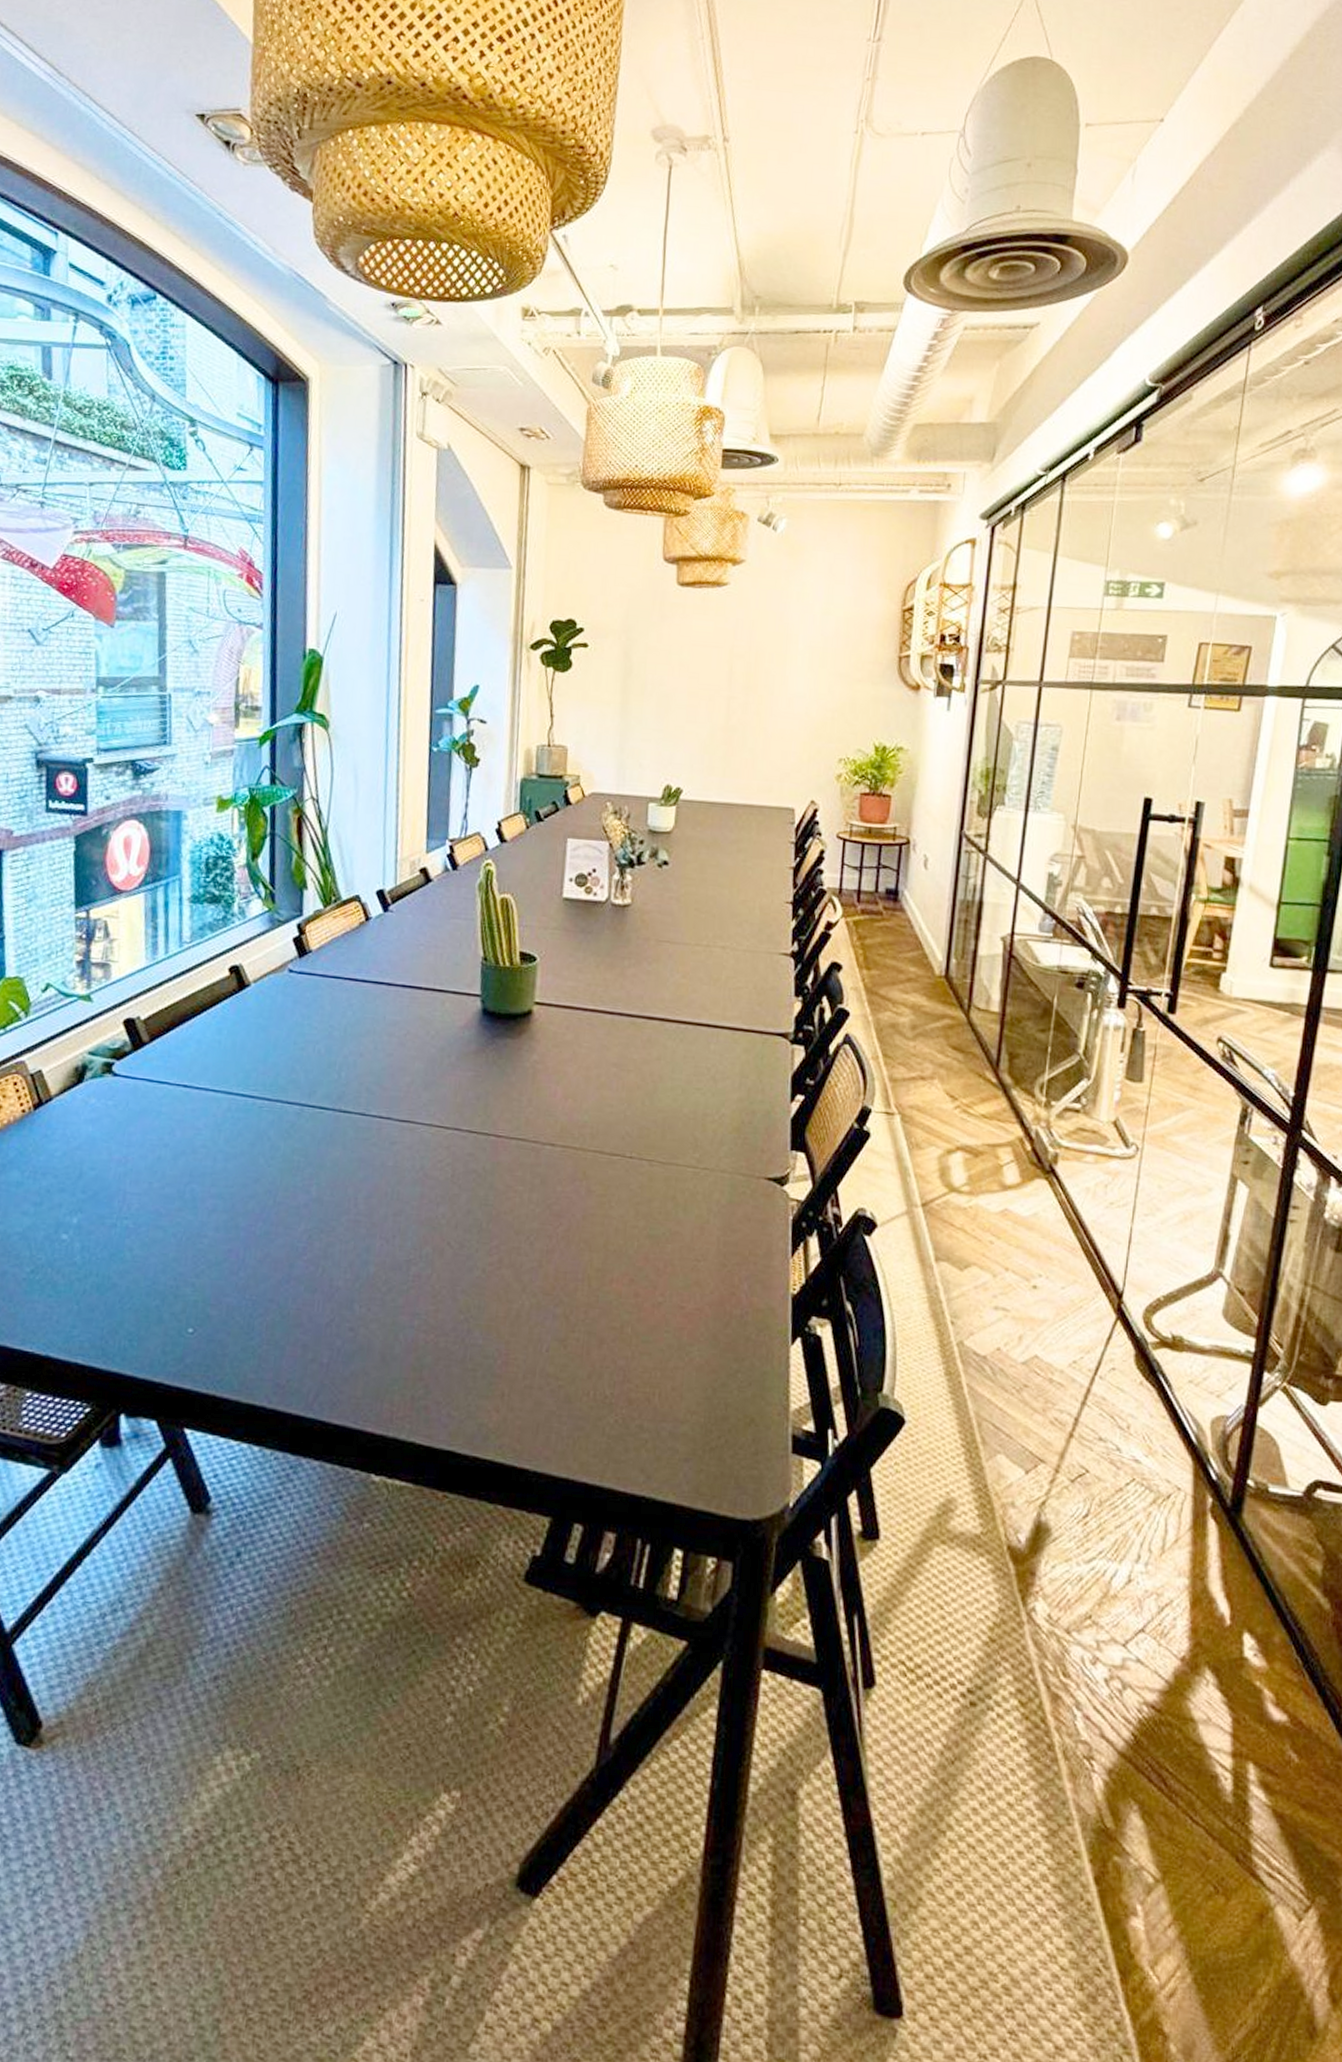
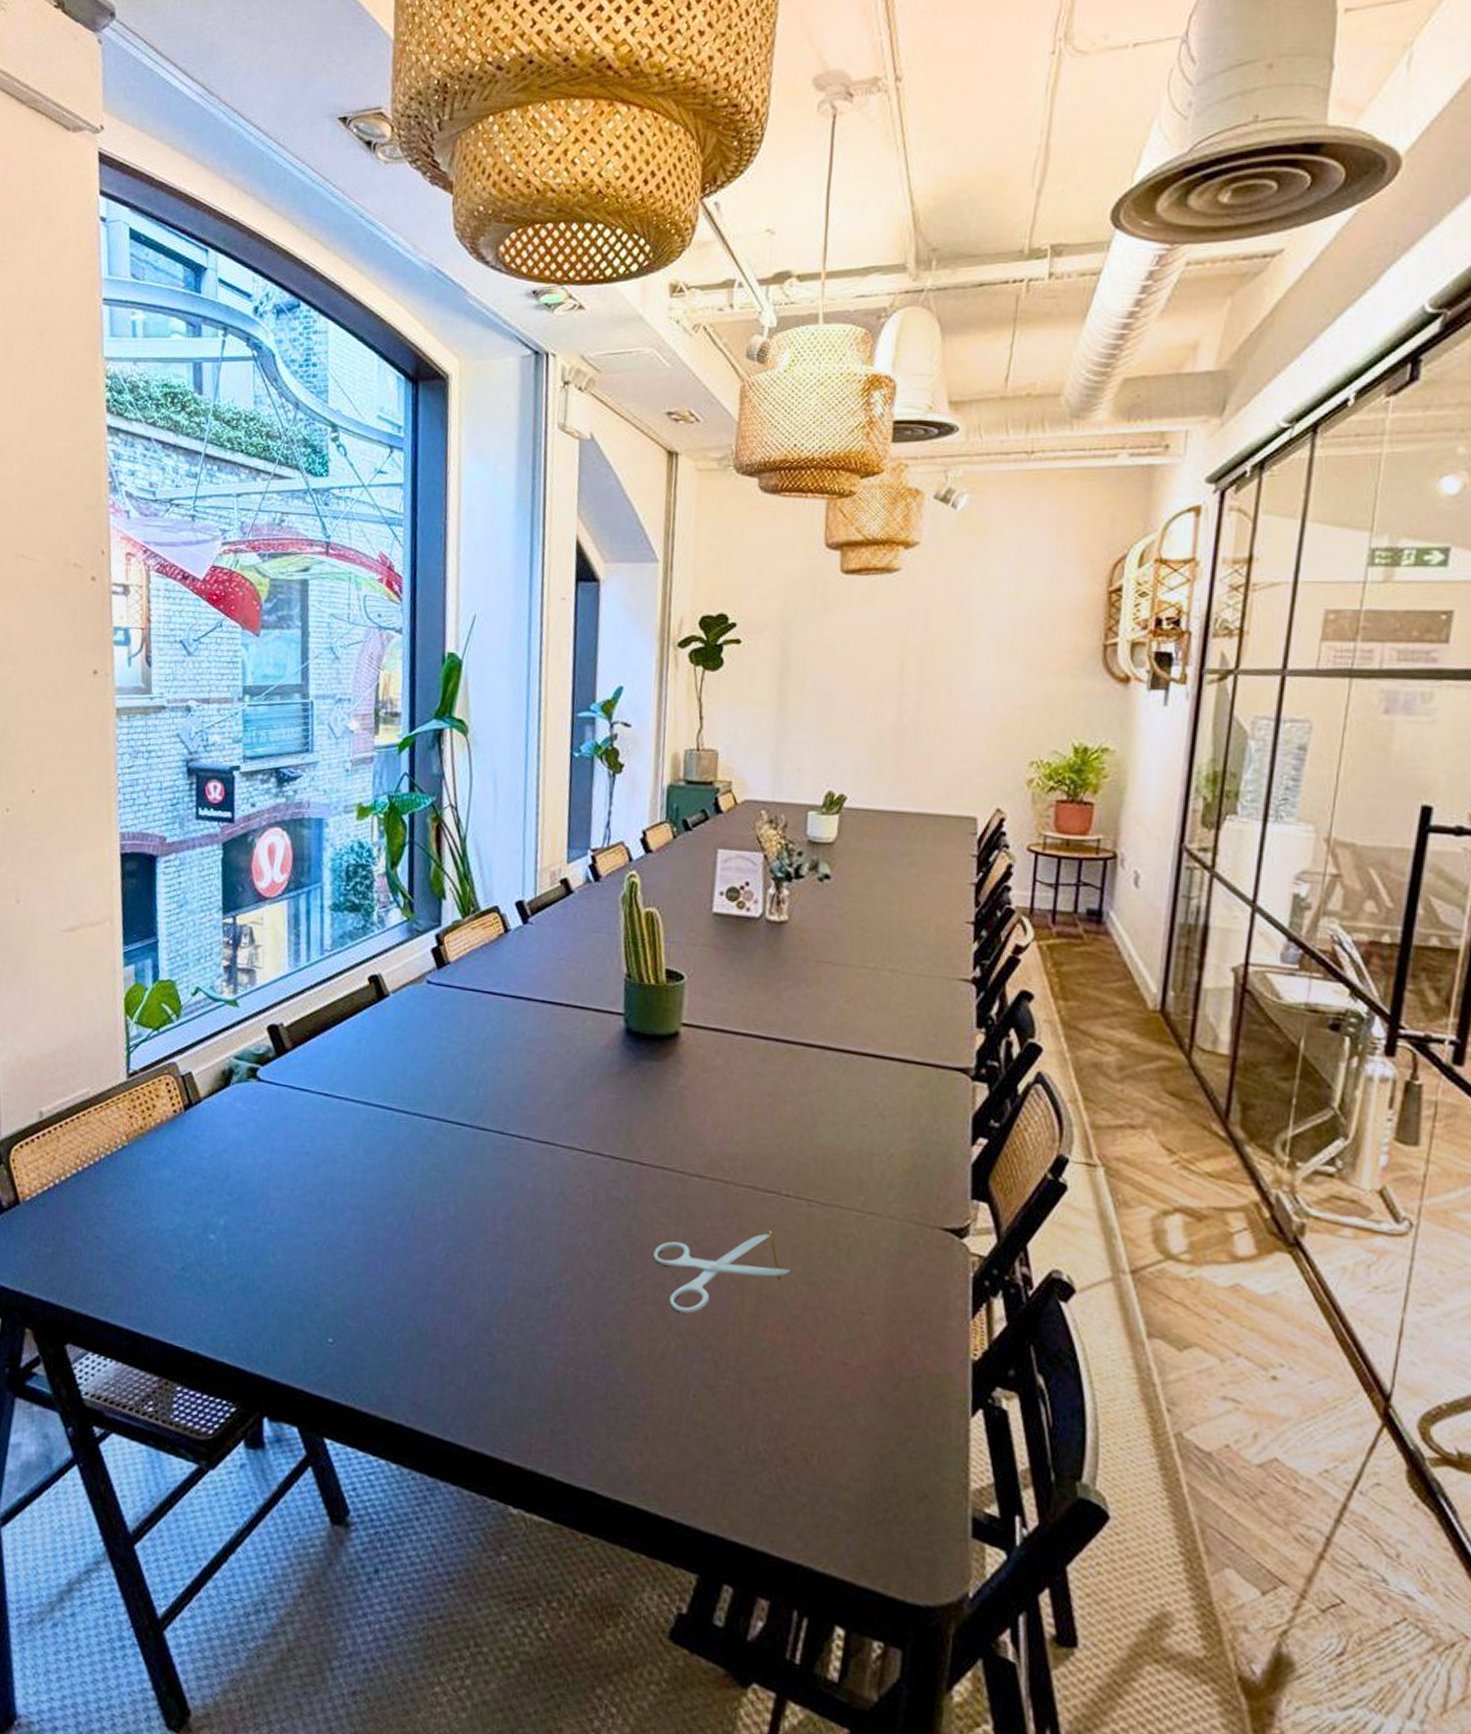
scissors: none [509,1191,635,1274] -> present [653,1231,792,1314]

